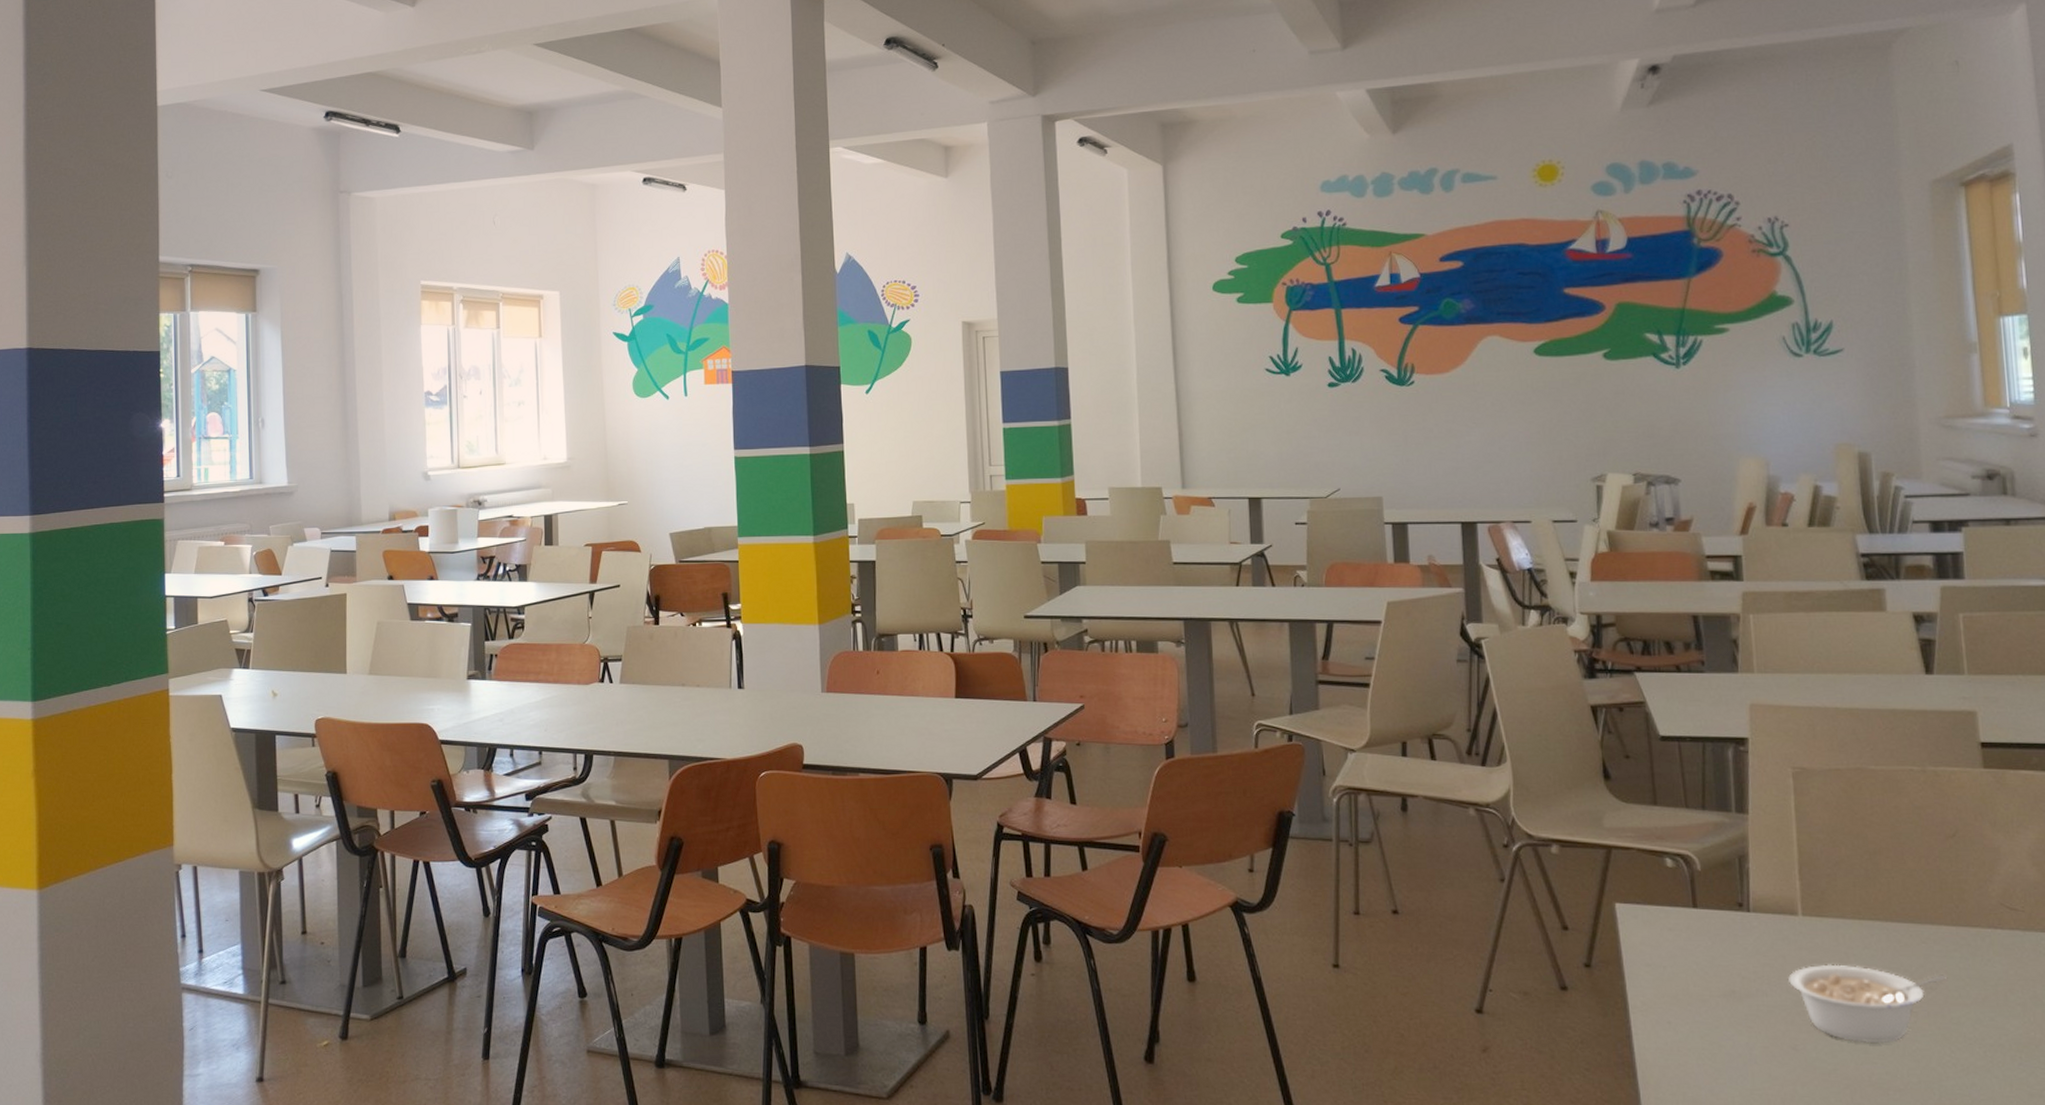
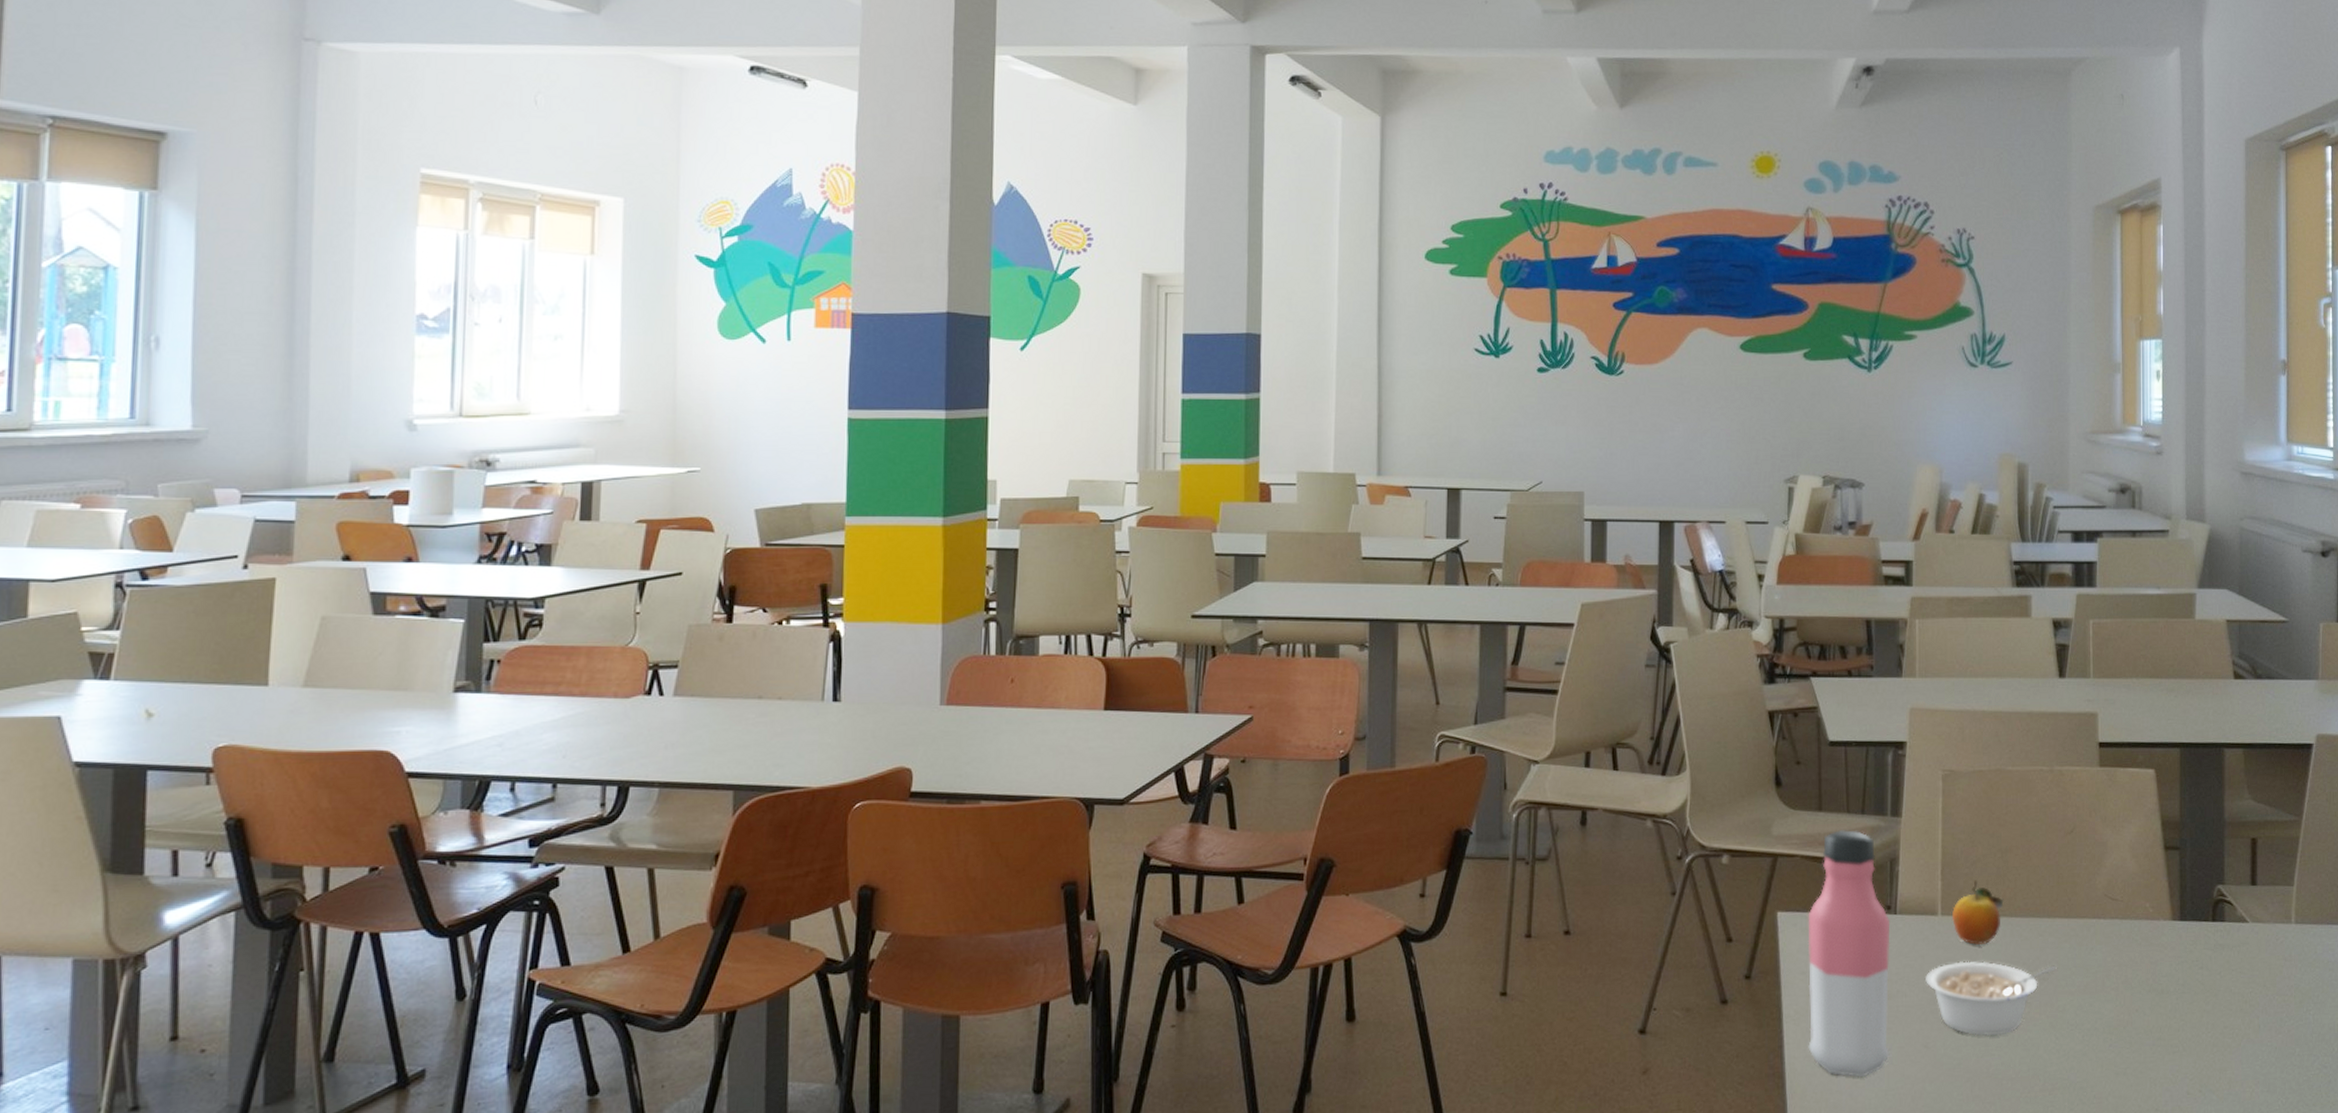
water bottle: none [1649,824,1753,1074] -> present [1807,829,1890,1078]
fruit: none [1815,881,1877,948] -> present [1952,880,2005,945]

